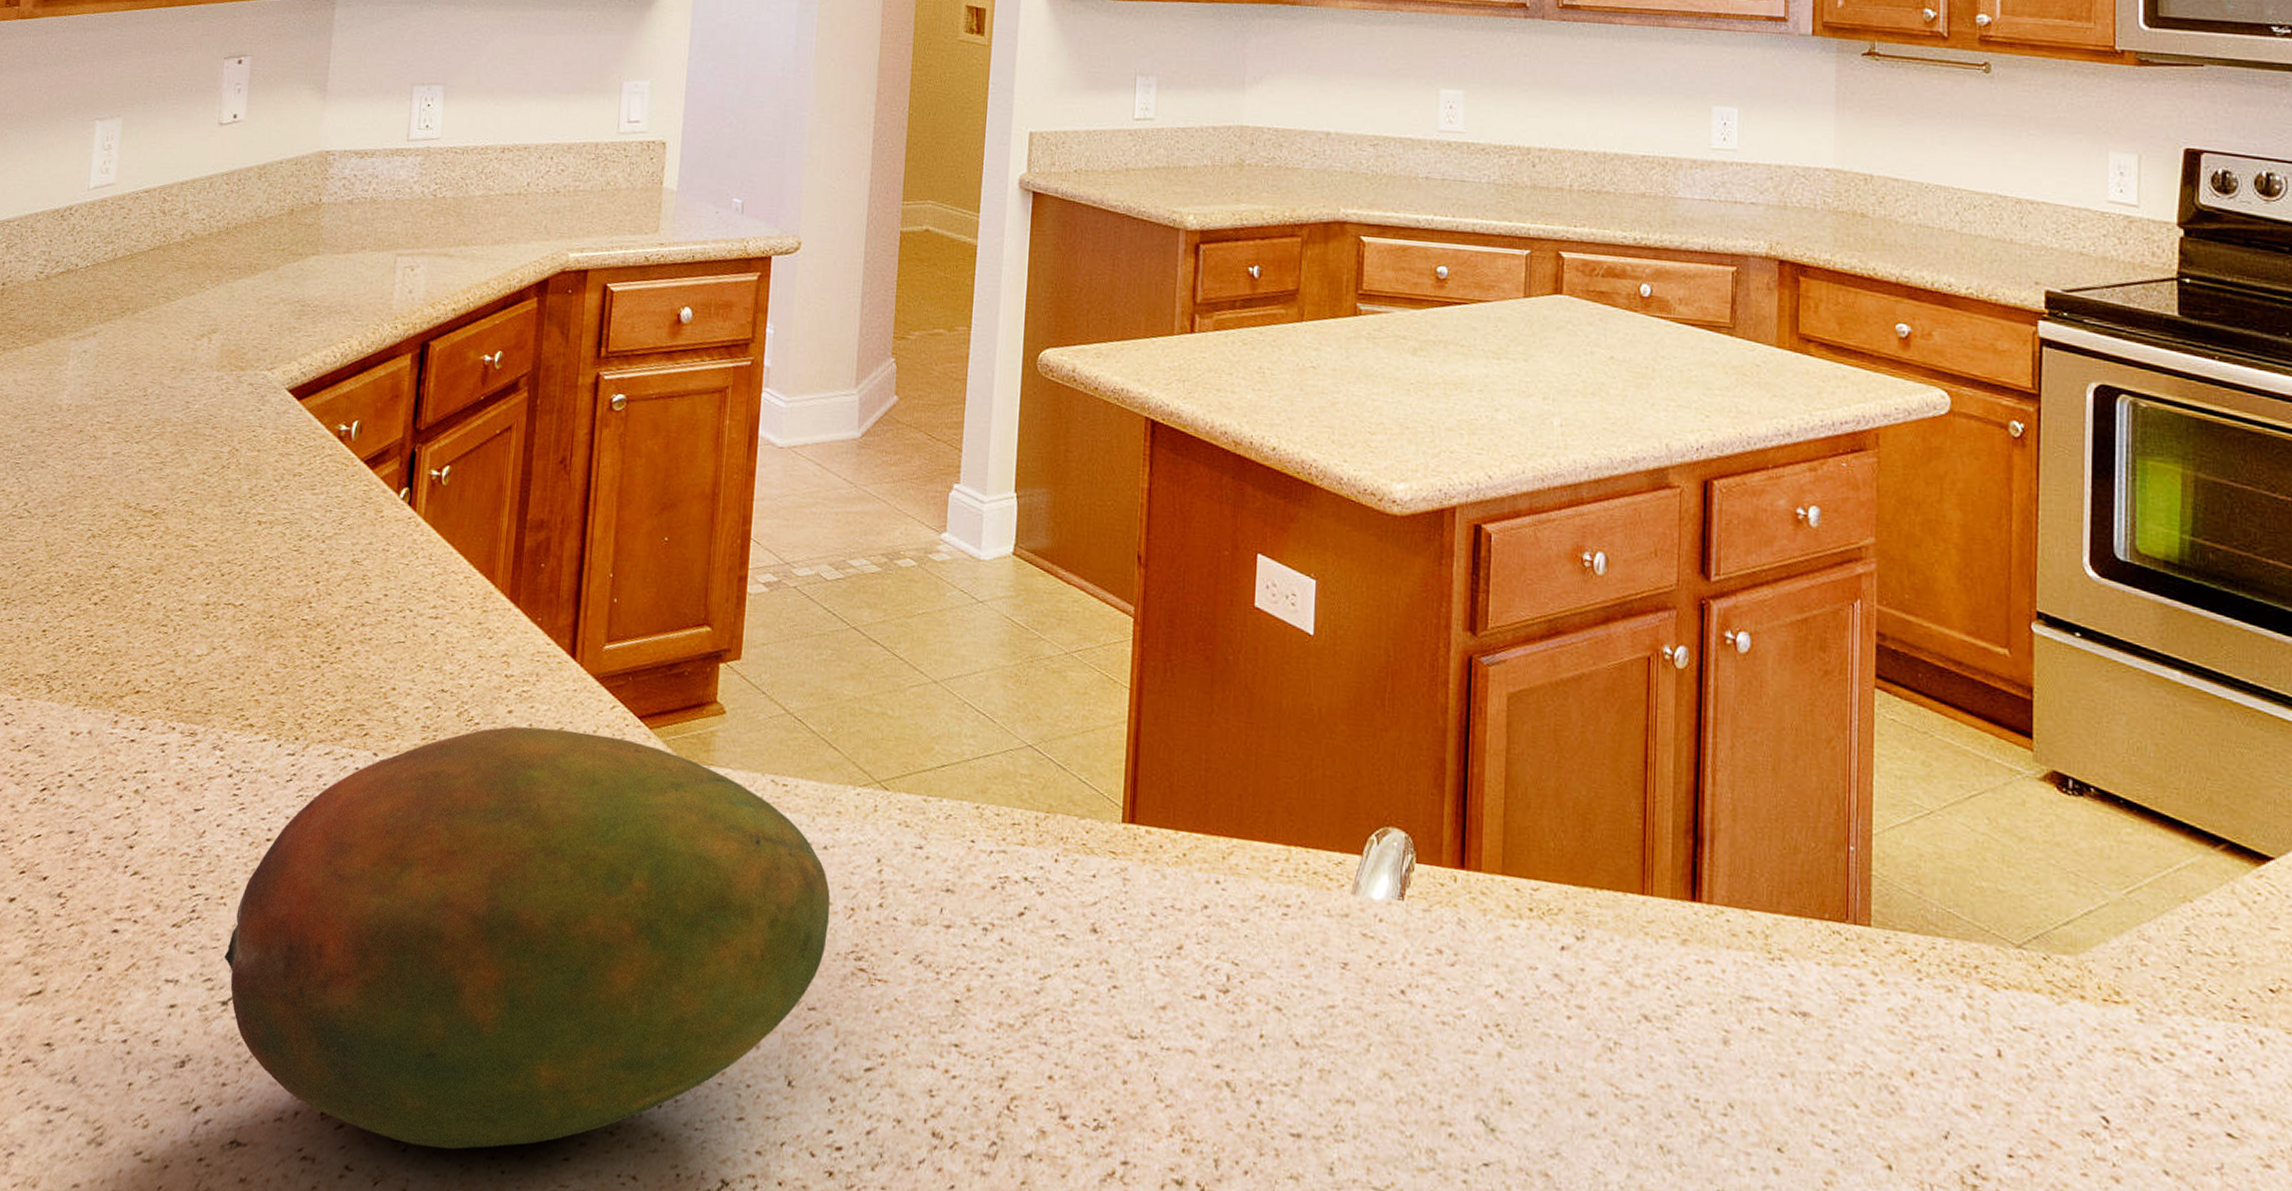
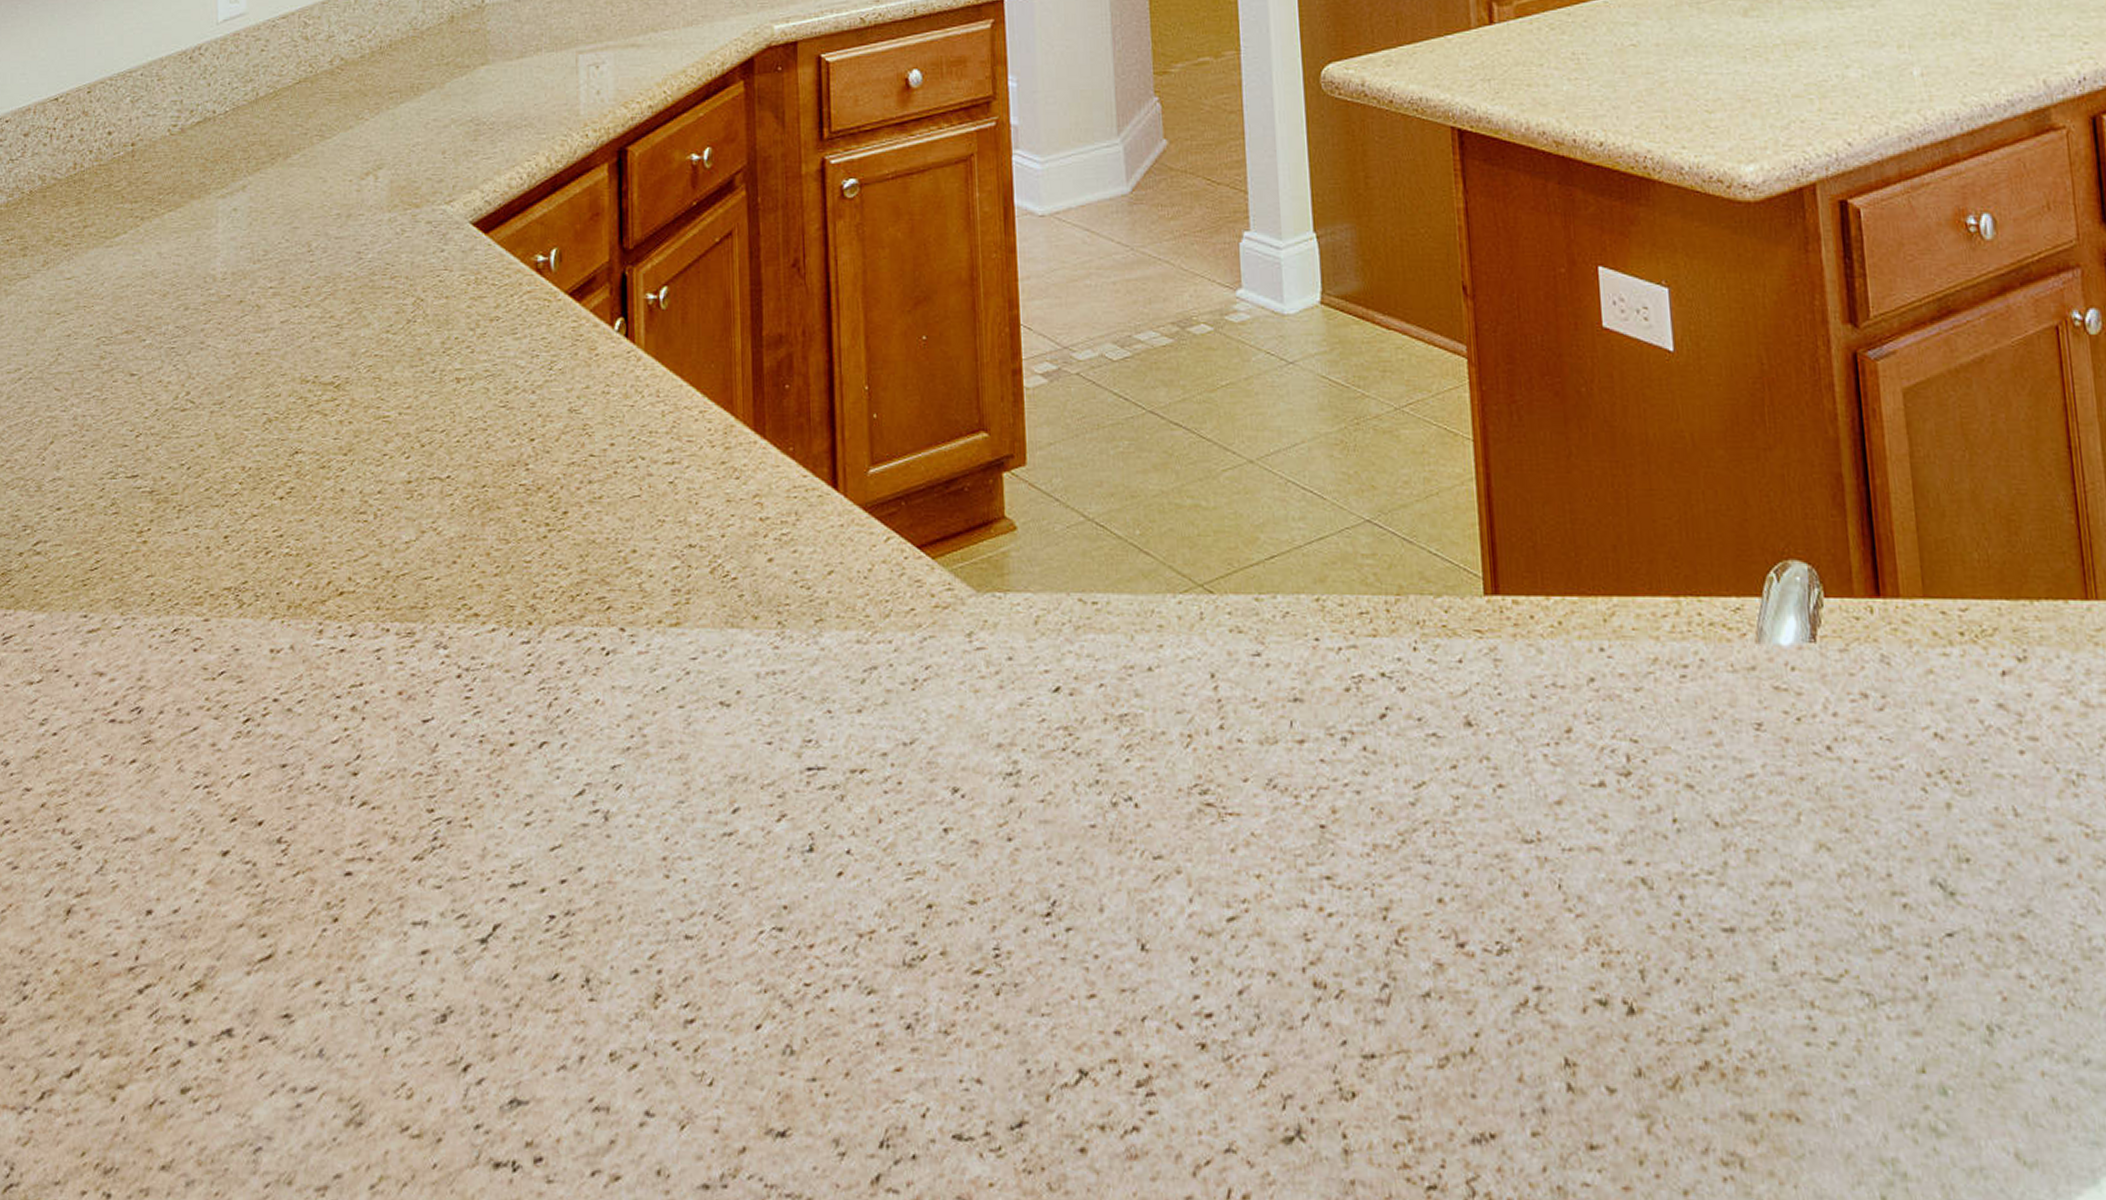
fruit: present [224,726,830,1150] -> none [477,572,1165,1077]

